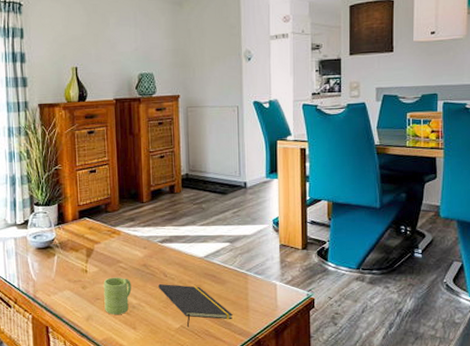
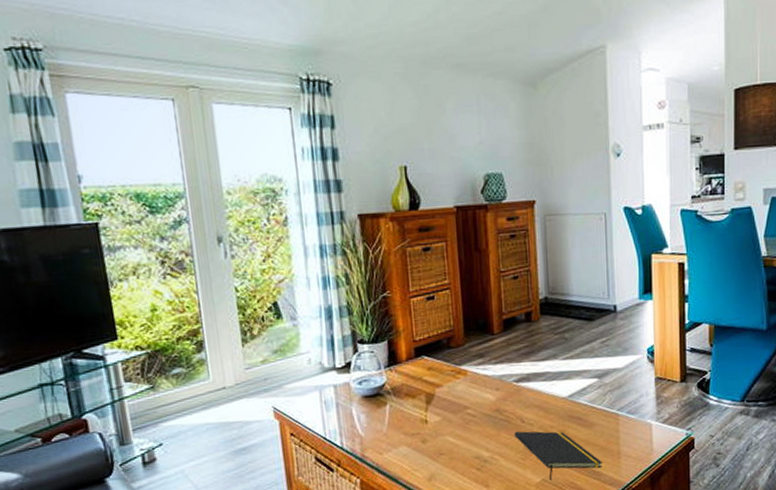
mug: present [103,277,132,315] -> none [448,426,483,472]

